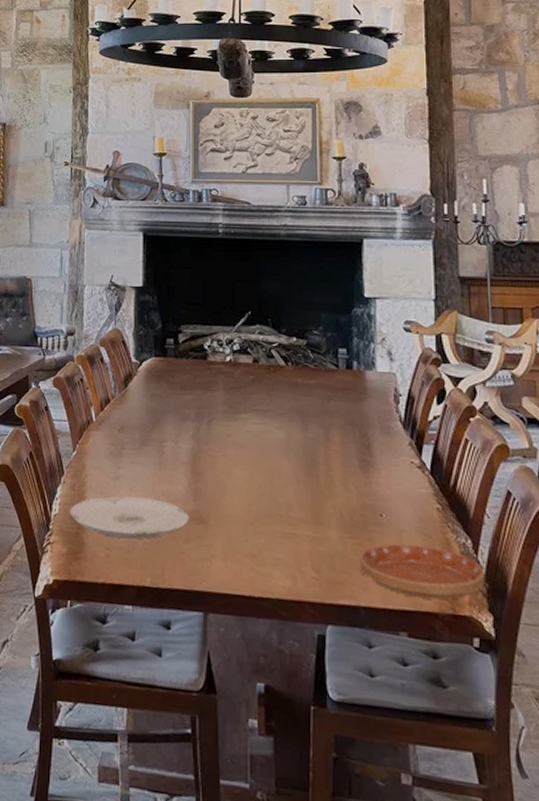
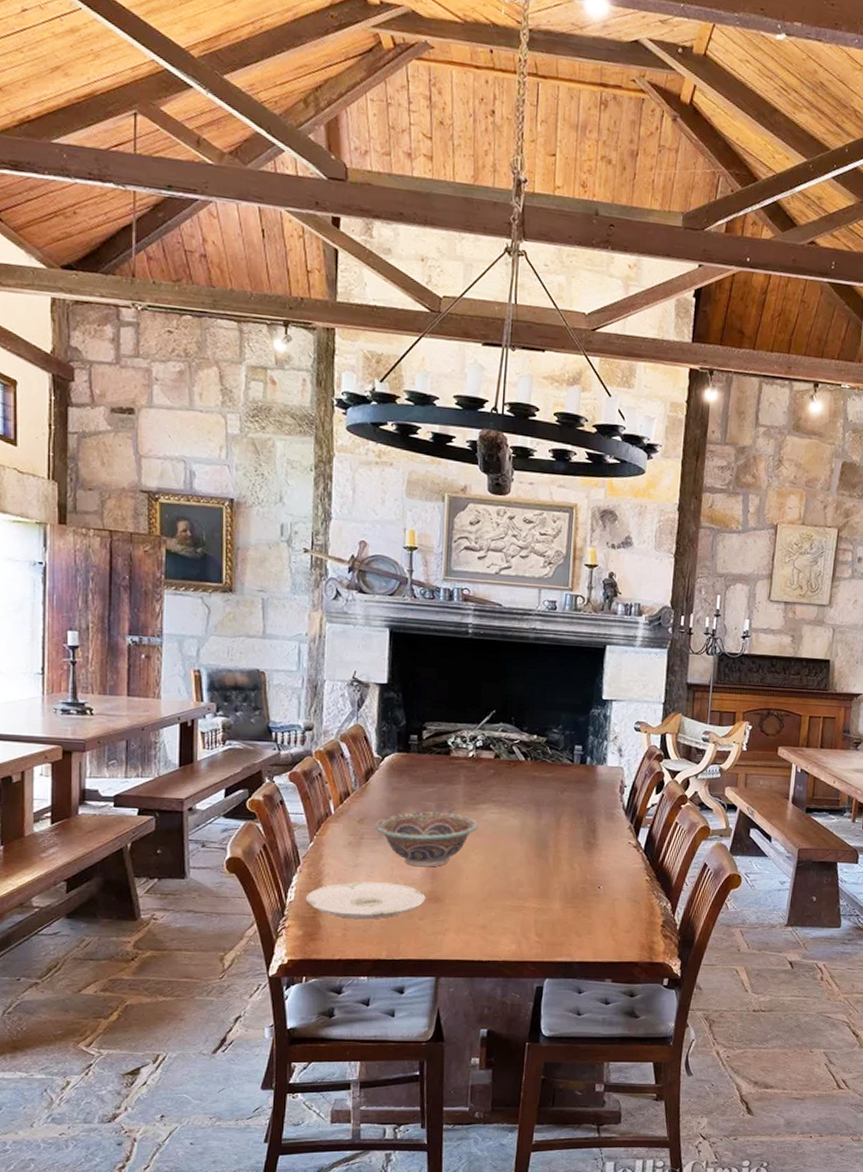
decorative bowl: none [135,420,241,483] -> present [374,811,479,867]
saucer: present [359,543,485,600] -> none [577,909,679,952]

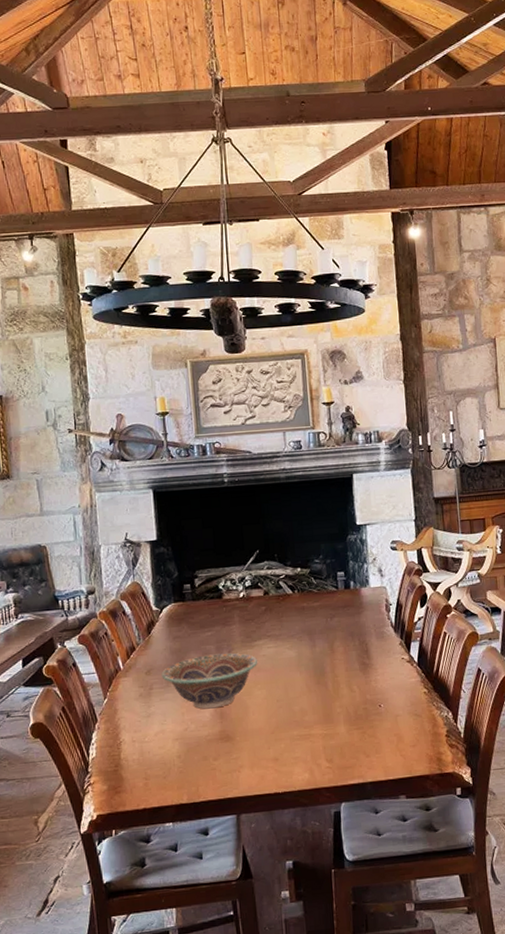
plate: present [305,881,426,919] -> none [106,727,218,768]

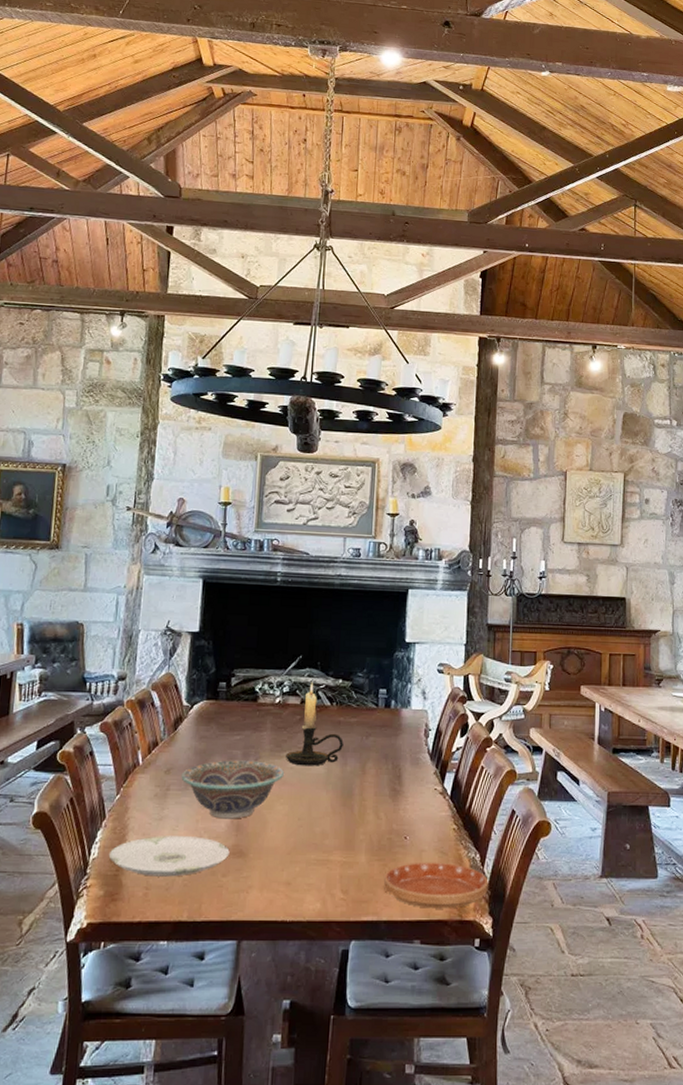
plate: none [106,727,218,768] -> present [108,836,230,877]
candle holder: none [257,573,310,653] -> present [286,682,344,766]
saucer: none [364,723,464,767] -> present [383,862,488,909]

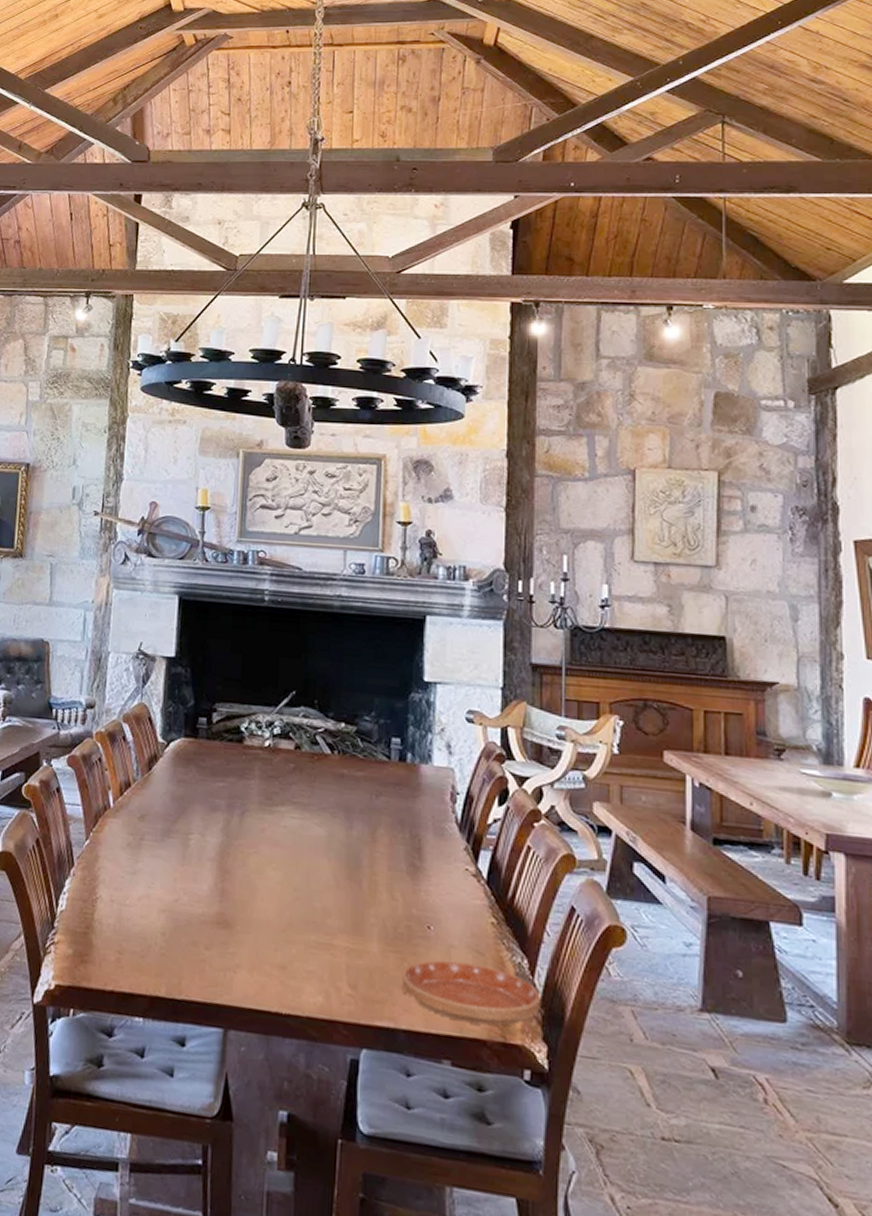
plate: present [108,836,230,877] -> none [77,892,213,943]
decorative bowl: present [181,760,285,819] -> none [156,810,277,882]
candle holder: present [286,682,344,766] -> none [278,723,348,827]

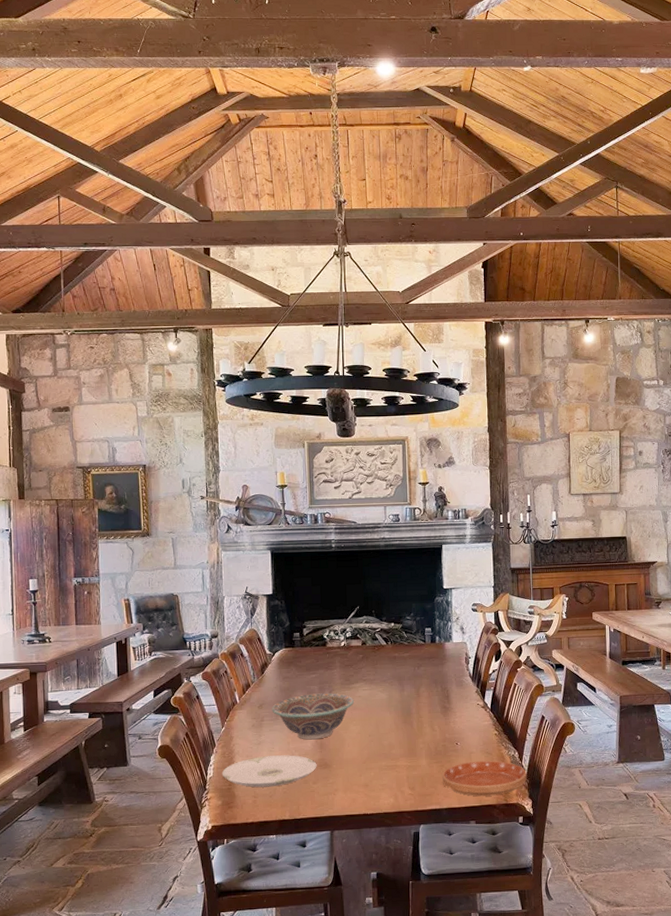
plate: none [77,892,213,943] -> present [221,755,317,788]
decorative bowl: none [156,810,277,882] -> present [271,693,355,740]

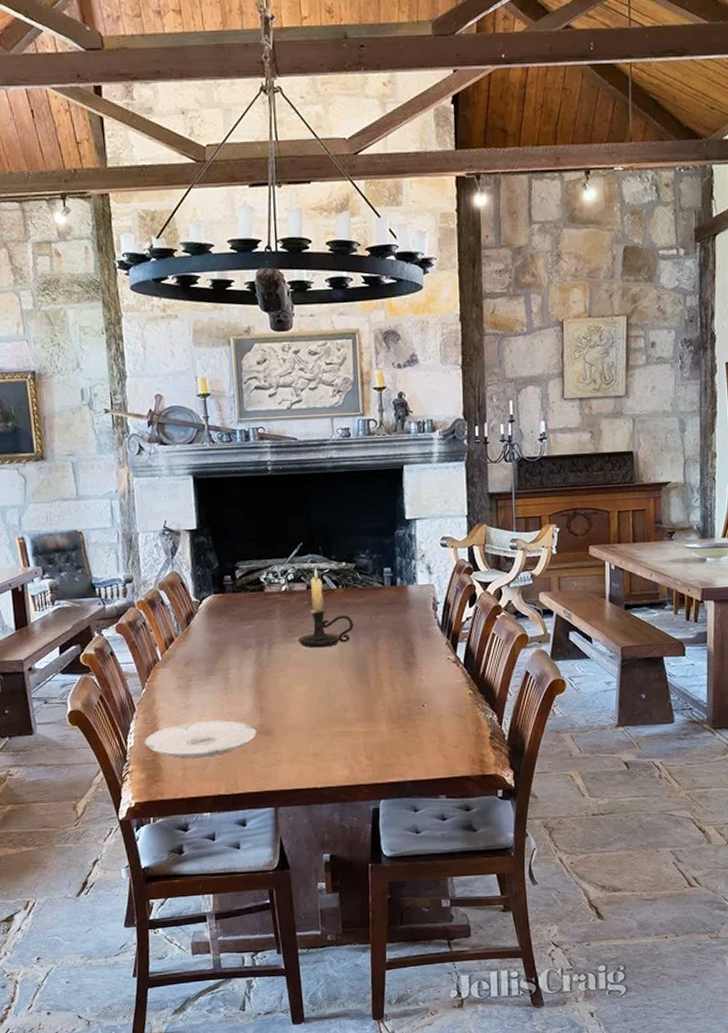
decorative bowl: present [271,693,355,740] -> none [200,647,300,703]
candle holder: none [354,627,400,694] -> present [298,567,354,648]
saucer: present [442,760,527,797] -> none [405,725,507,767]

